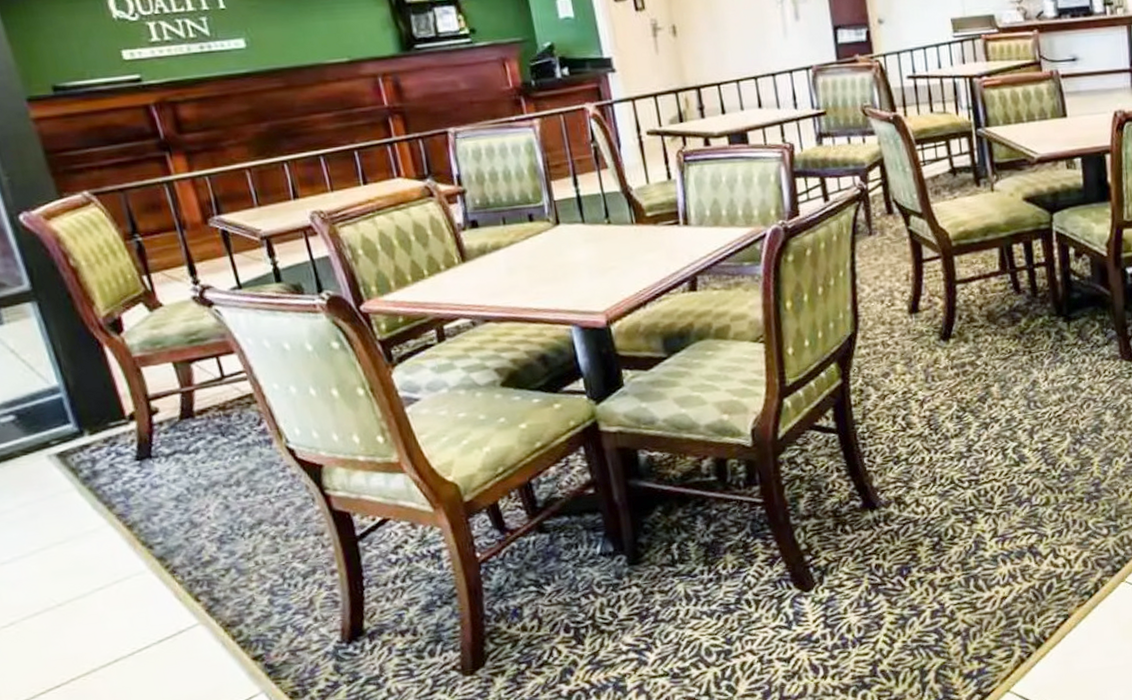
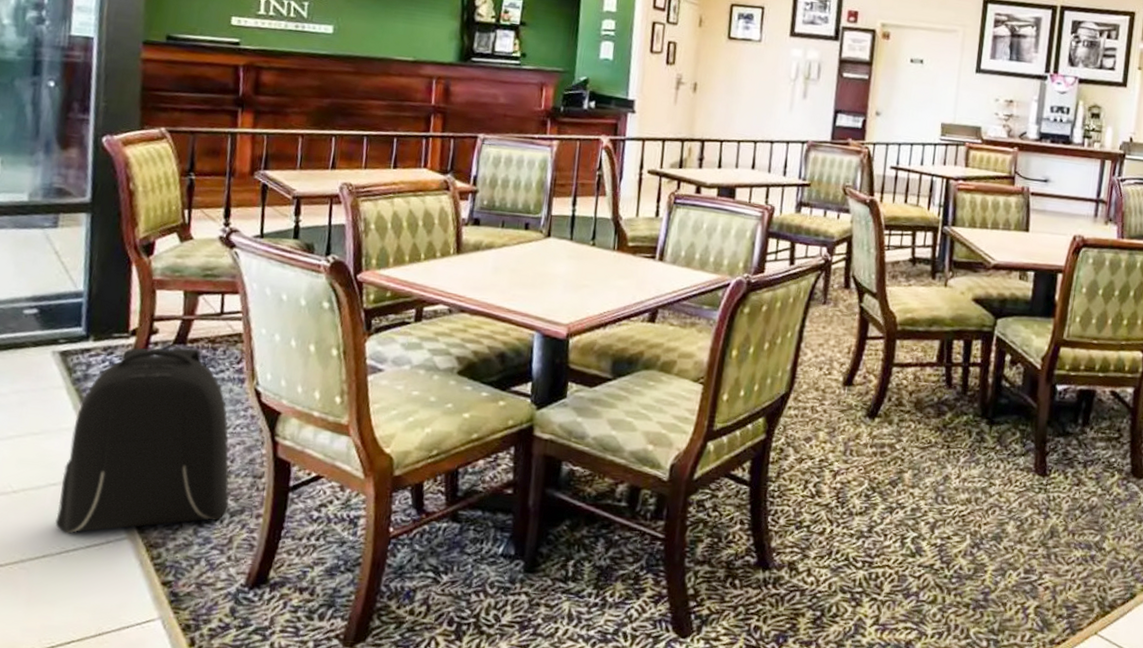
backpack: none [98,418,297,634] -> present [55,346,230,534]

